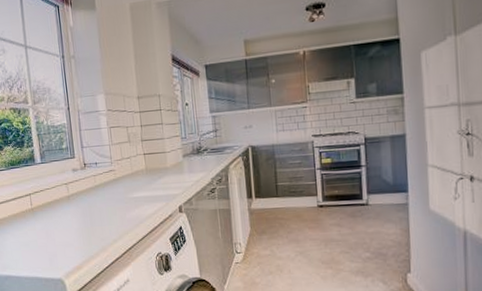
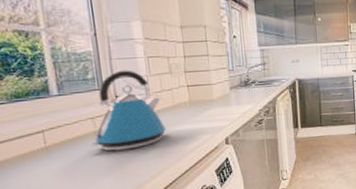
kettle: none [64,139,125,215] -> present [89,70,166,151]

